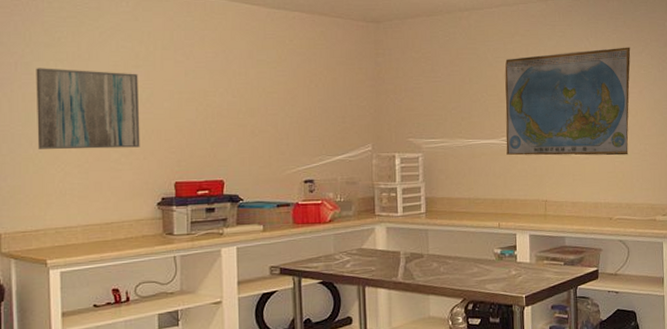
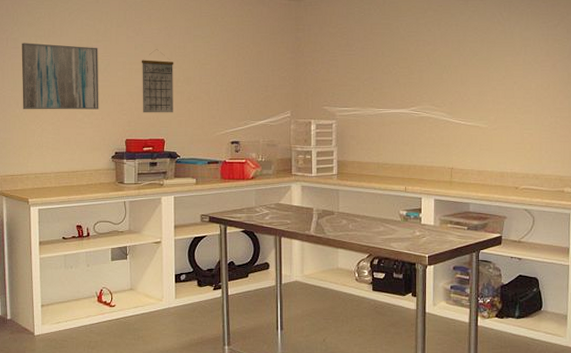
calendar: none [193,75,234,151] -> present [141,49,174,113]
world map: present [505,47,631,156] -> none [415,21,545,127]

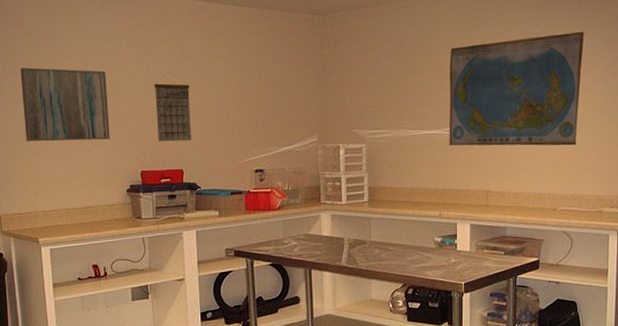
world map: none [415,21,545,127] -> present [449,31,584,146]

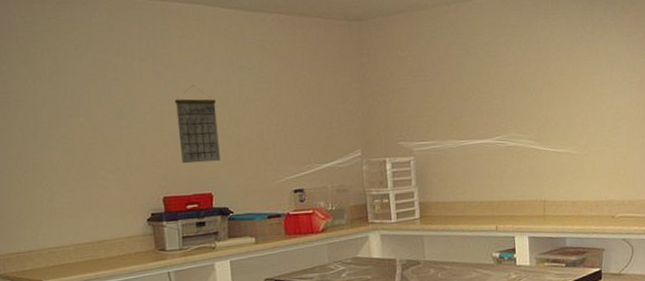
wall art: present [20,67,110,142] -> none [14,85,126,169]
world map: present [449,31,584,146] -> none [496,33,630,155]

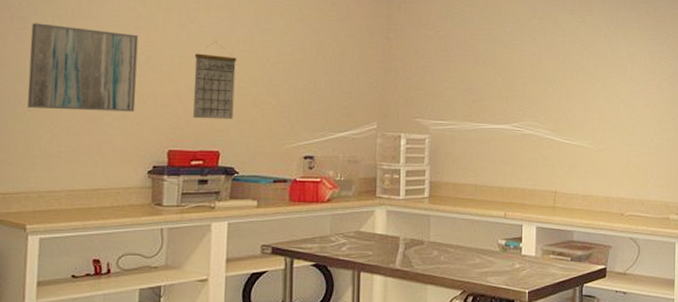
wall art: none [14,85,126,169] -> present [27,23,139,112]

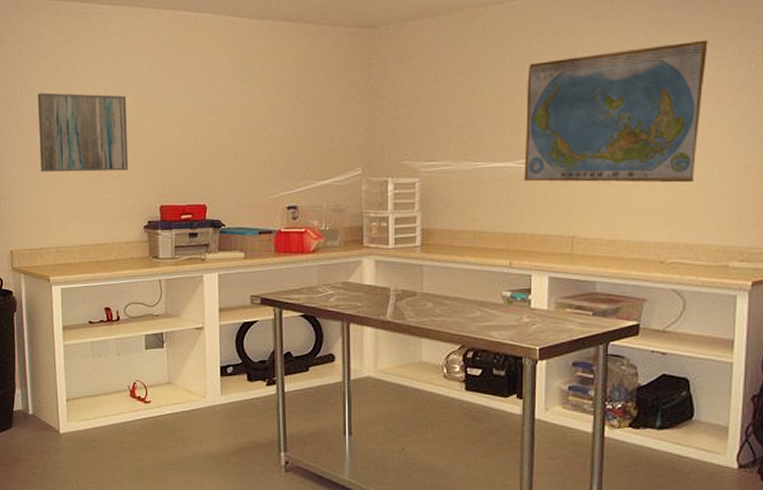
calendar: present [193,41,237,120] -> none [177,95,217,174]
world map: none [517,37,652,149] -> present [524,40,708,183]

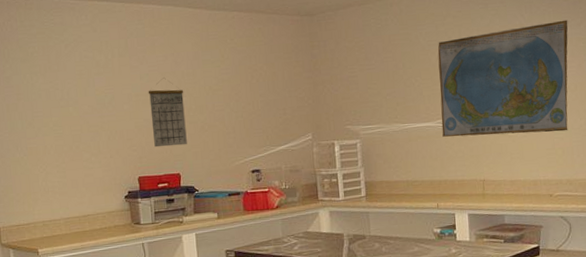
wall art: present [37,92,129,172] -> none [15,80,107,153]
calendar: none [177,95,217,174] -> present [148,78,187,148]

